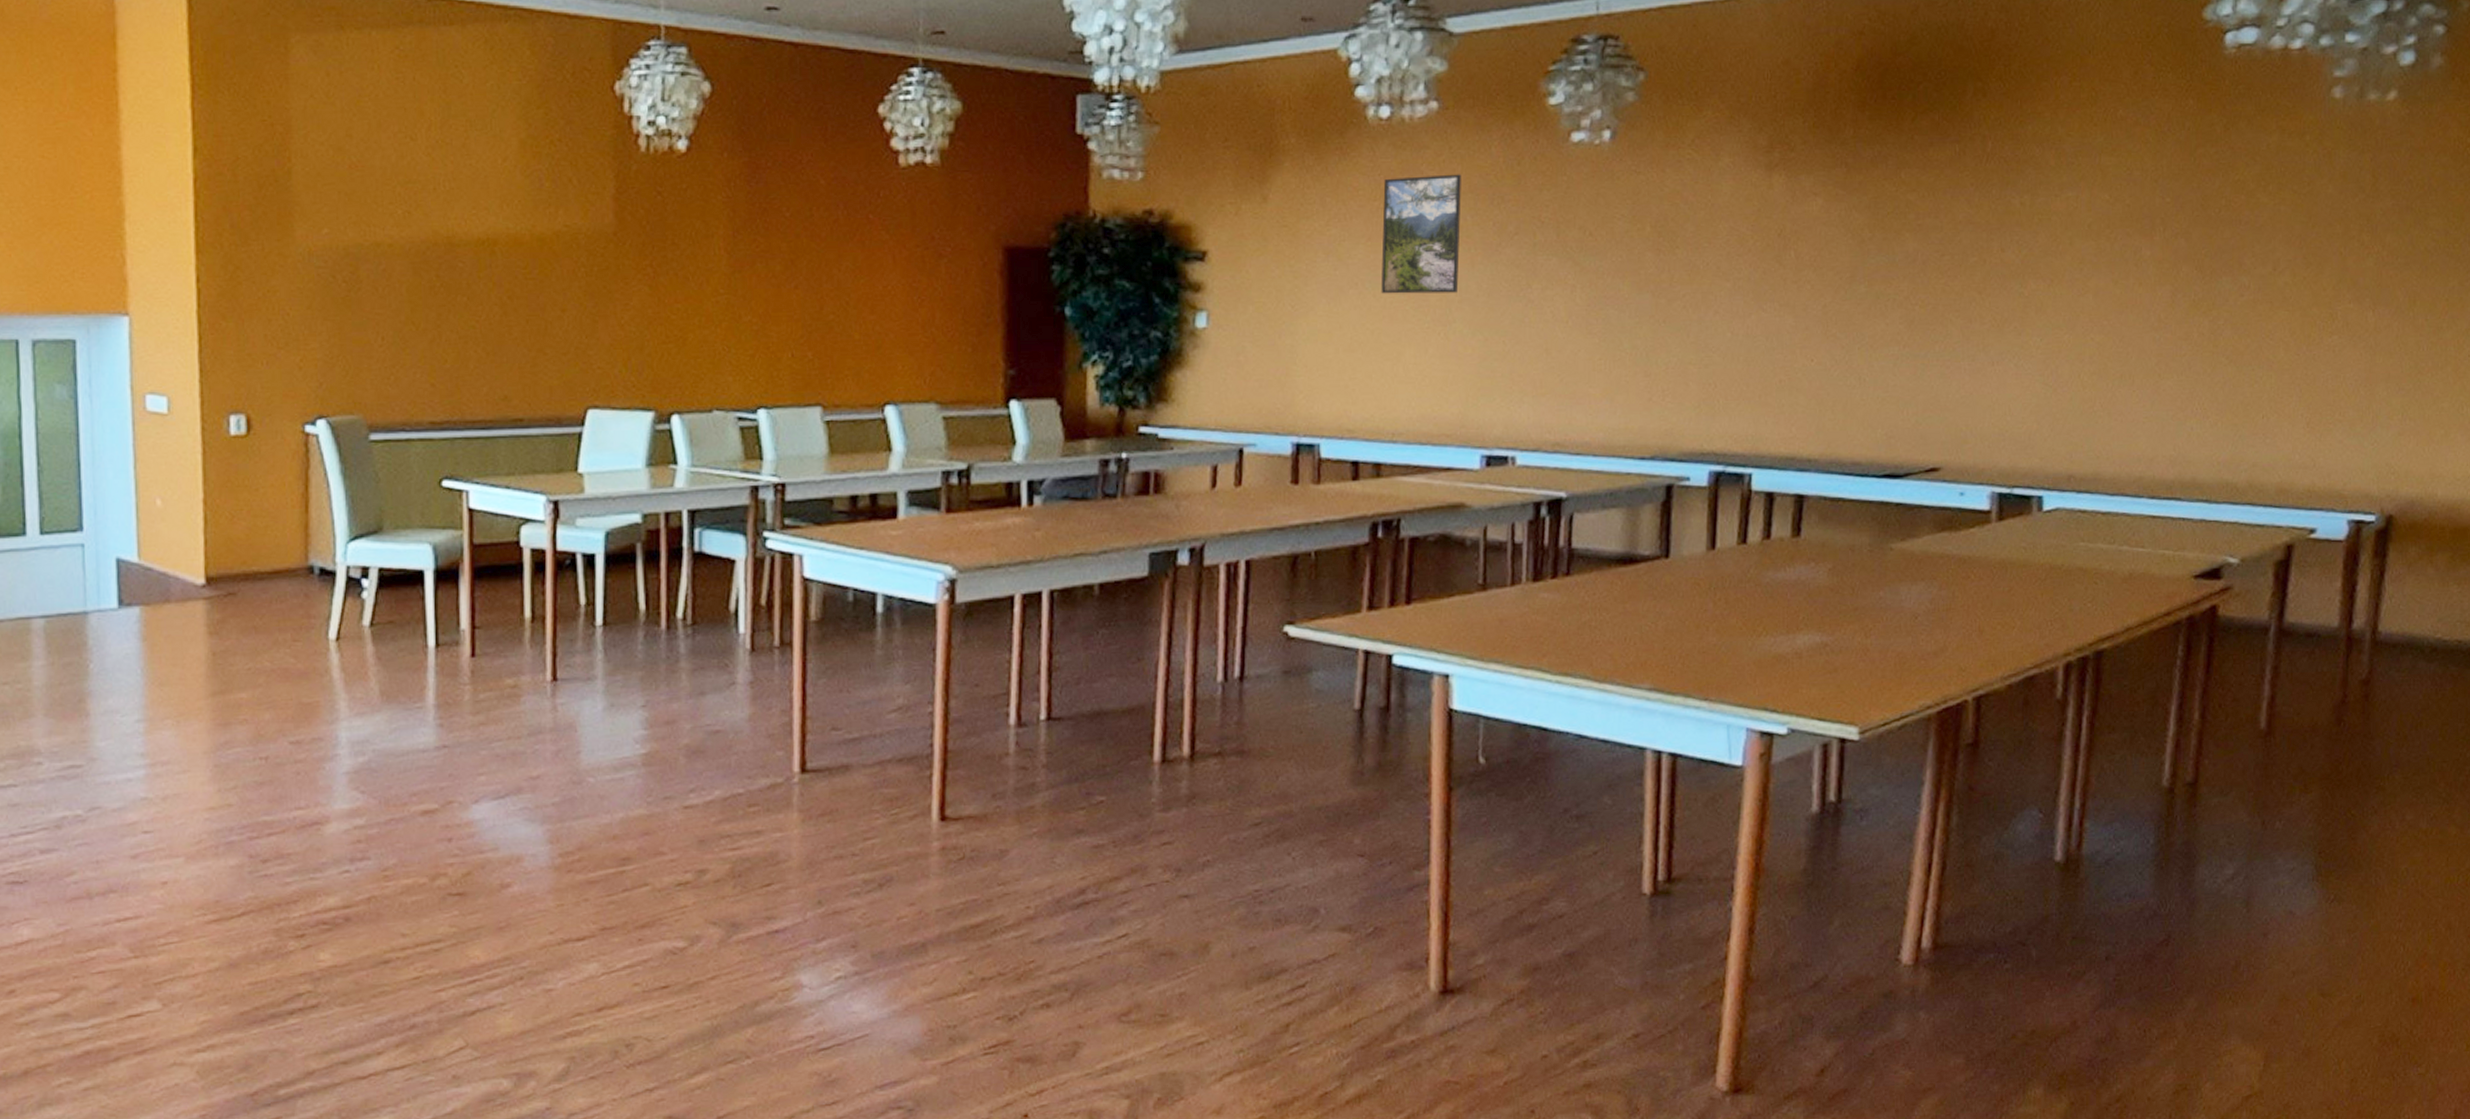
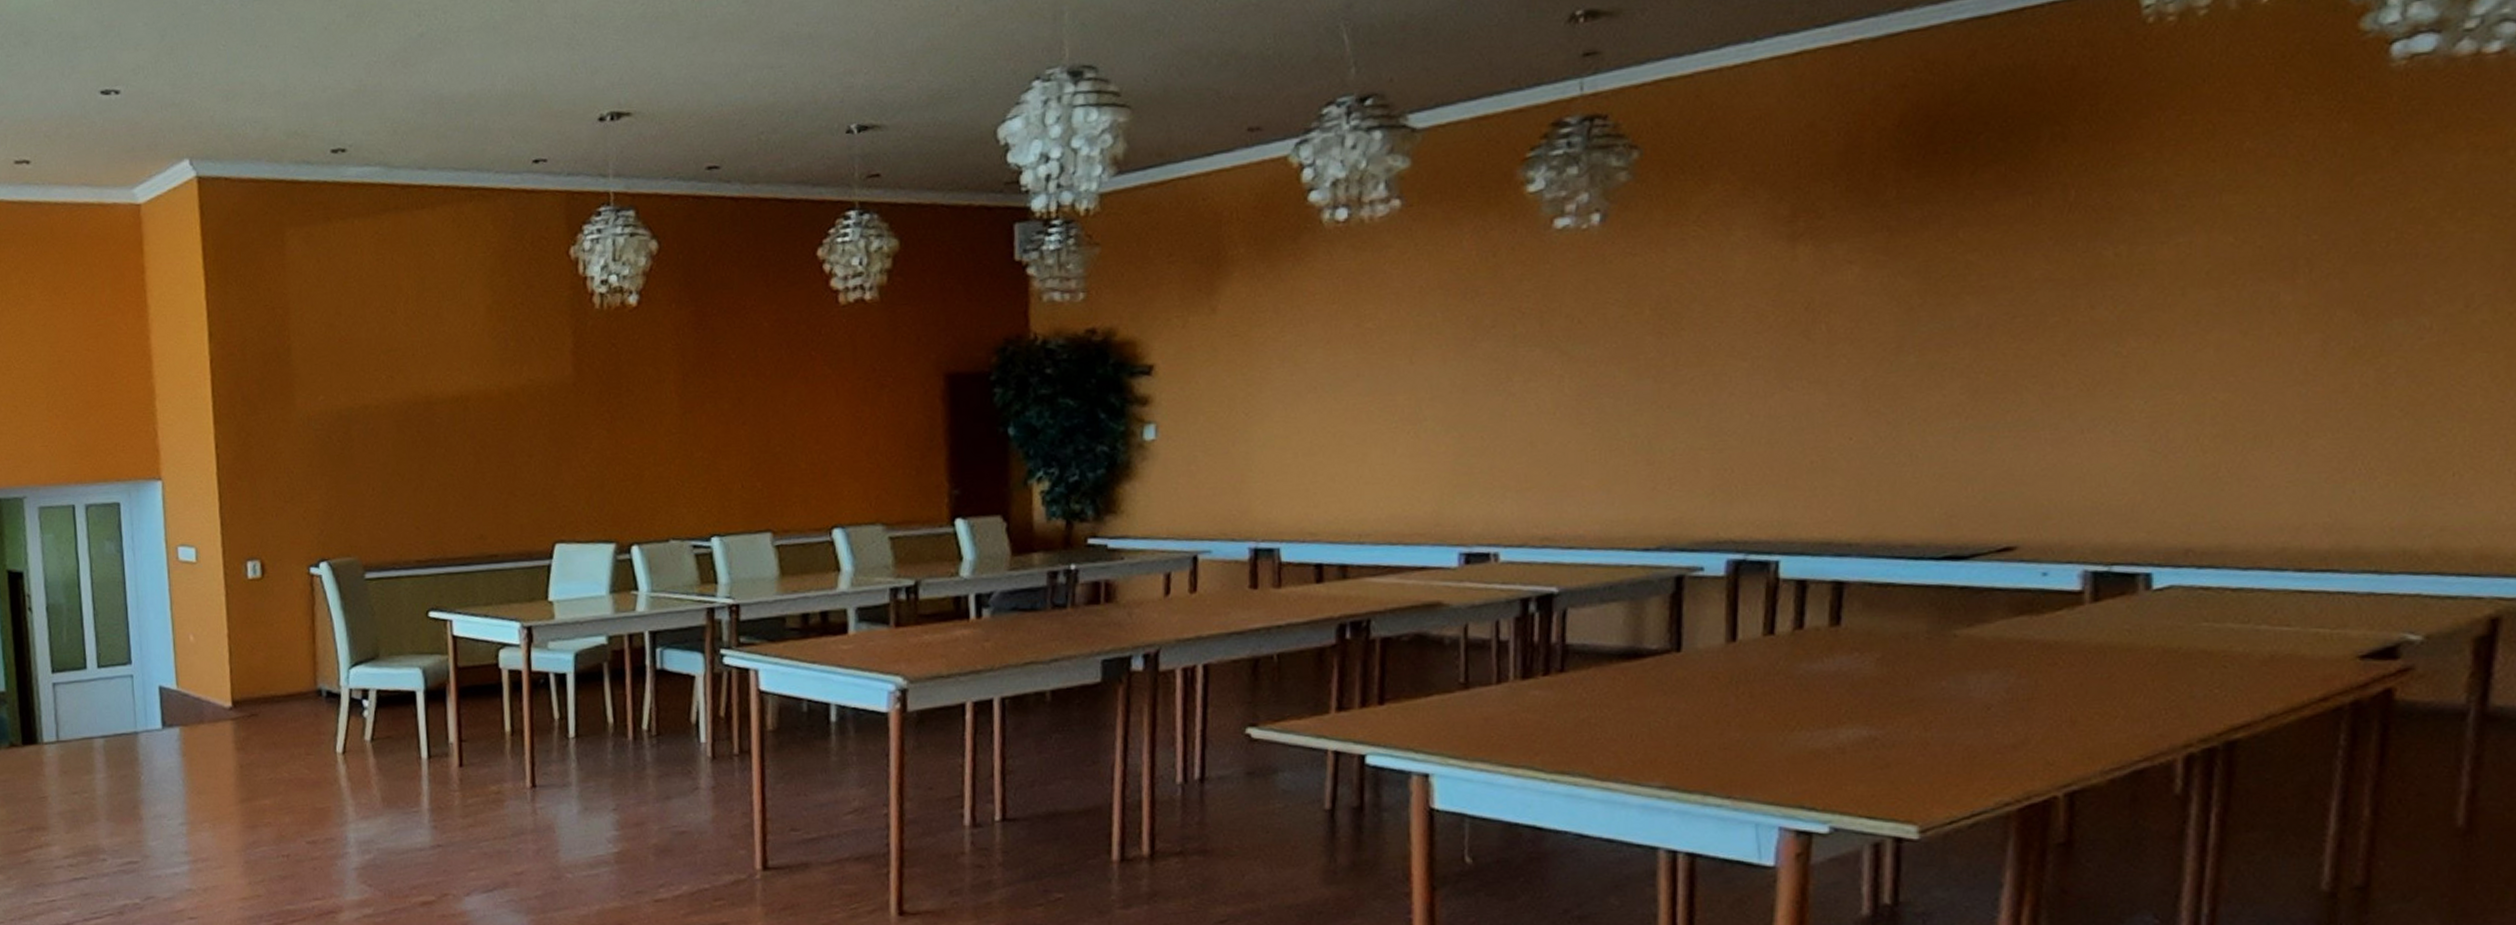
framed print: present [1381,174,1461,294] -> none [1342,271,1430,397]

